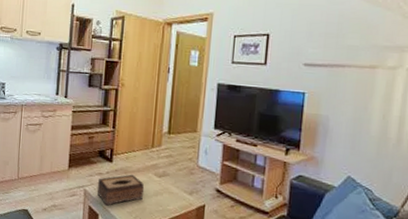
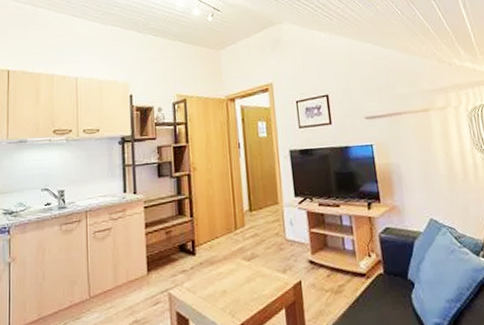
tissue box: present [97,174,145,206] -> none [182,264,236,307]

